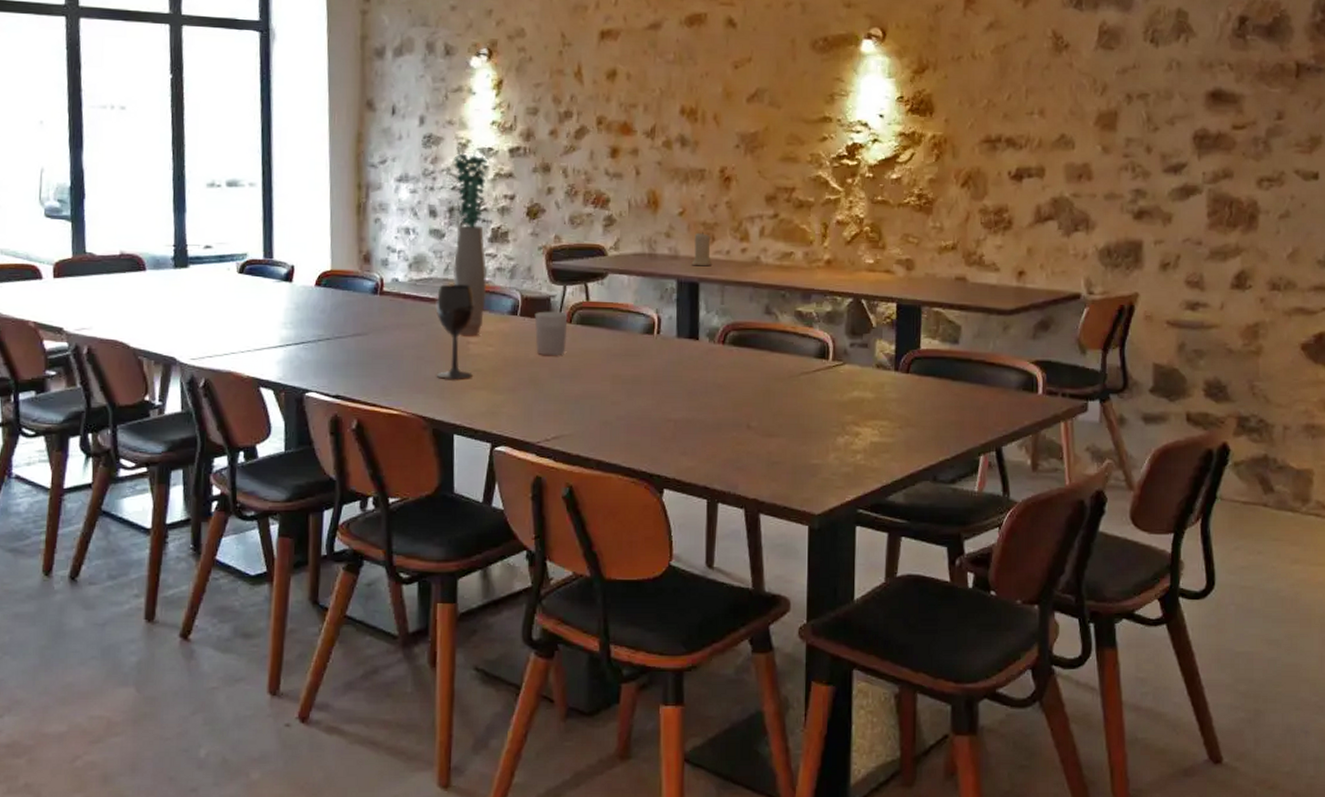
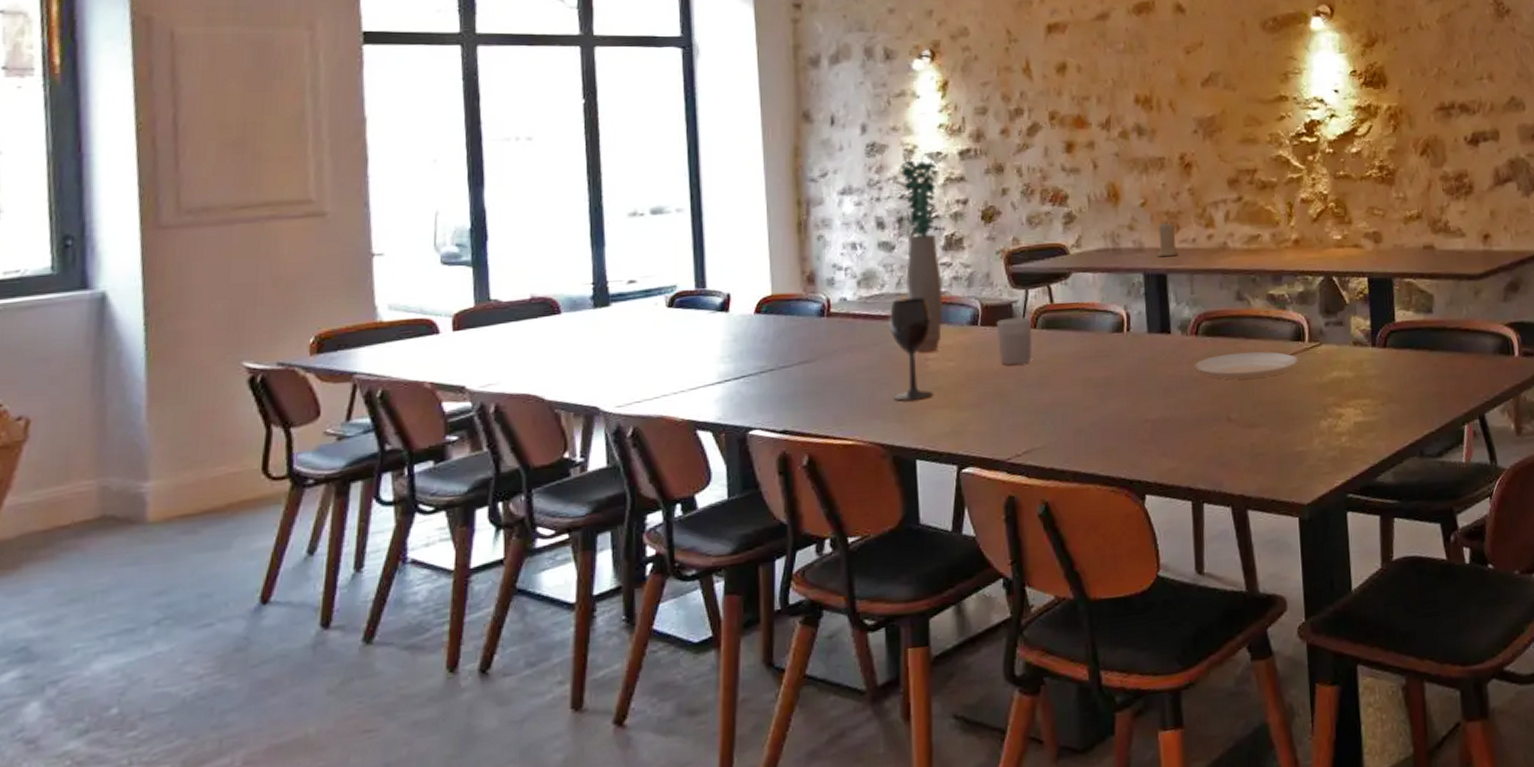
plate: none [719,364,820,390] -> present [1194,351,1298,380]

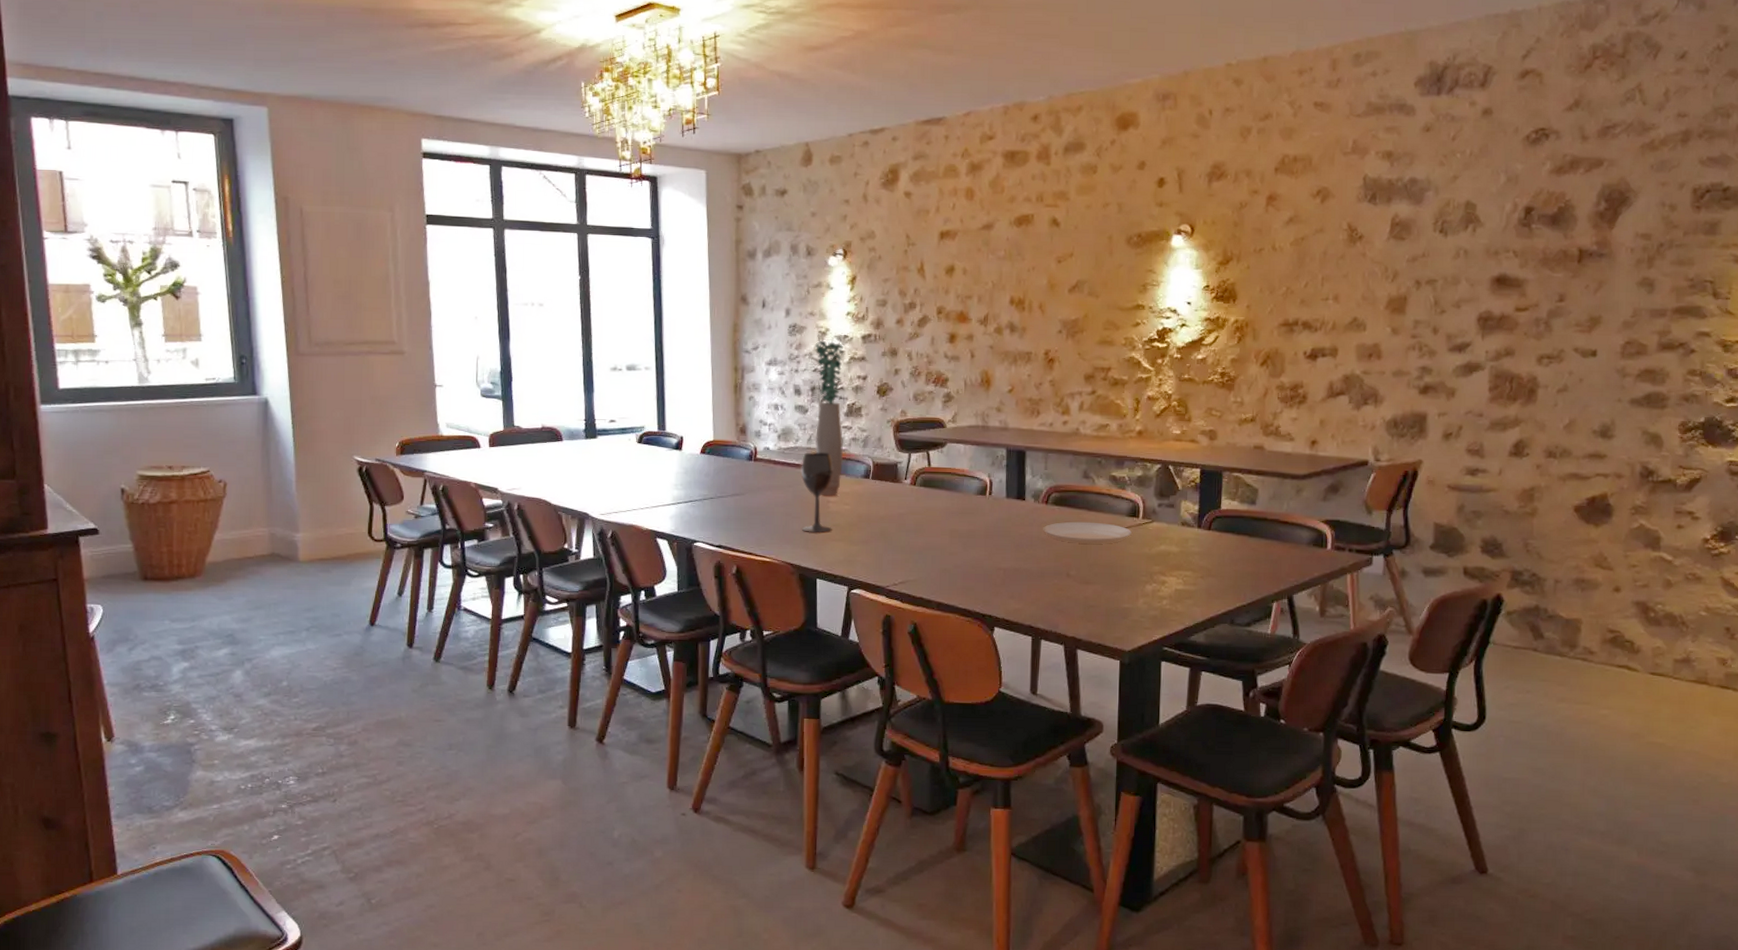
candle holder: present [996,317,1032,365] -> none [884,475,913,513]
candle: present [1157,220,1178,258] -> none [1019,406,1037,437]

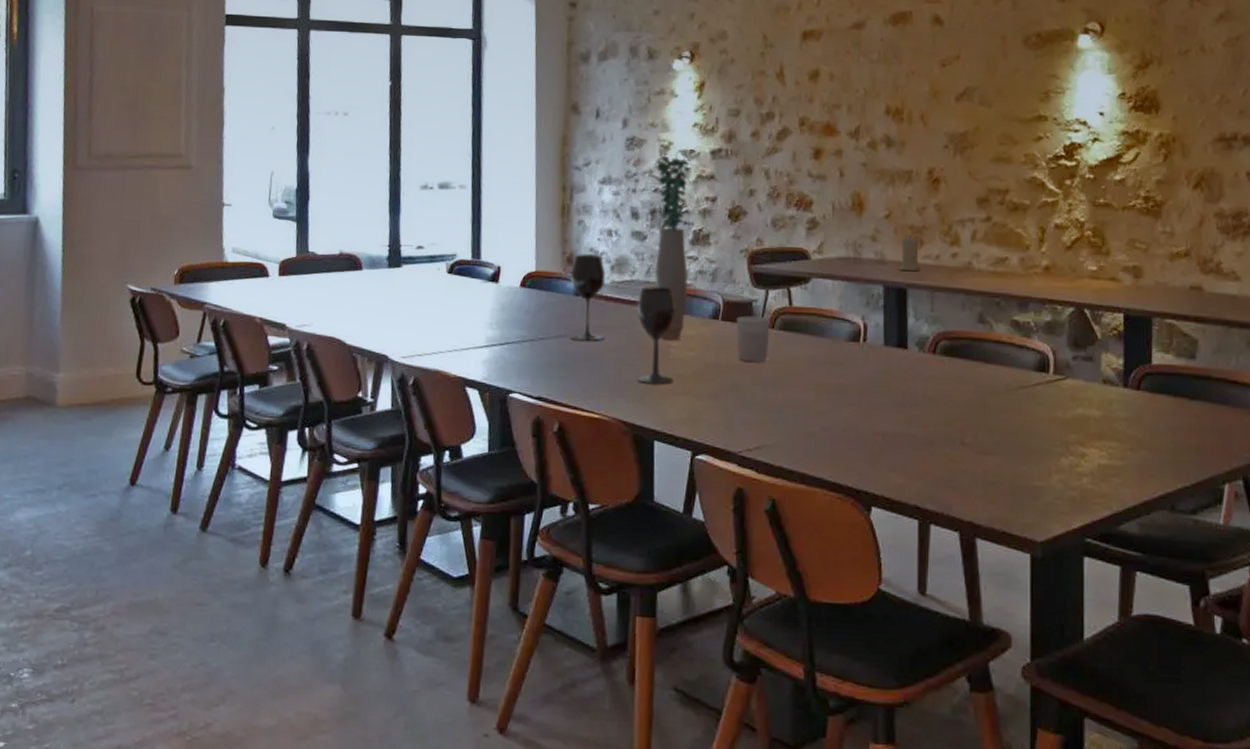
wineglass: none [743,425,774,499] -> present [570,254,606,342]
candle holder: none [884,475,913,513] -> present [736,315,770,362]
candle: none [1019,406,1037,437] -> present [899,235,920,272]
plate: present [1043,521,1132,544] -> none [930,376,1040,405]

